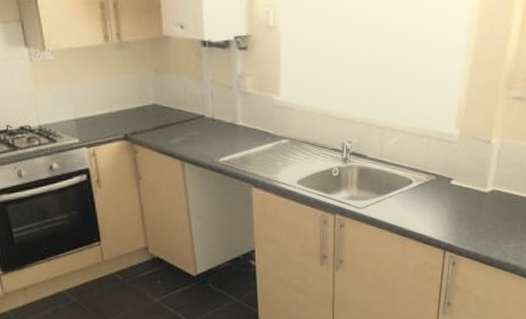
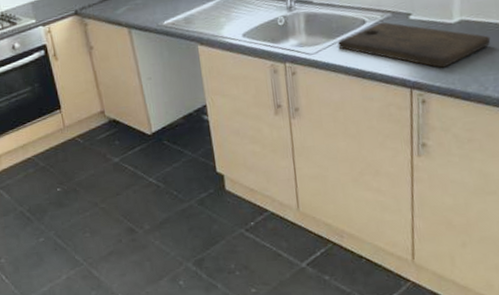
cutting board: none [385,184,515,233] -> present [338,21,491,68]

